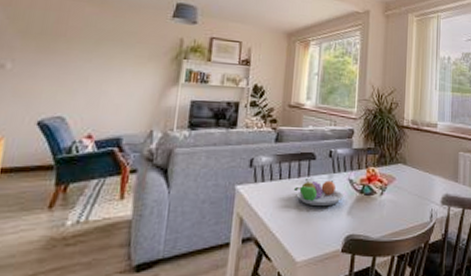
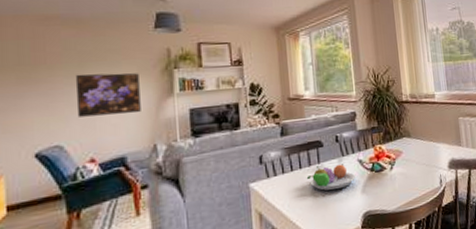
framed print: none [84,50,149,96] -> present [75,73,141,117]

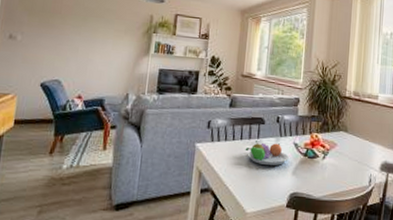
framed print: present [75,73,141,117] -> none [75,25,126,64]

